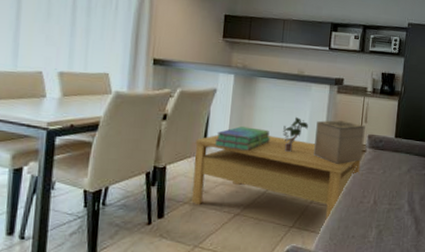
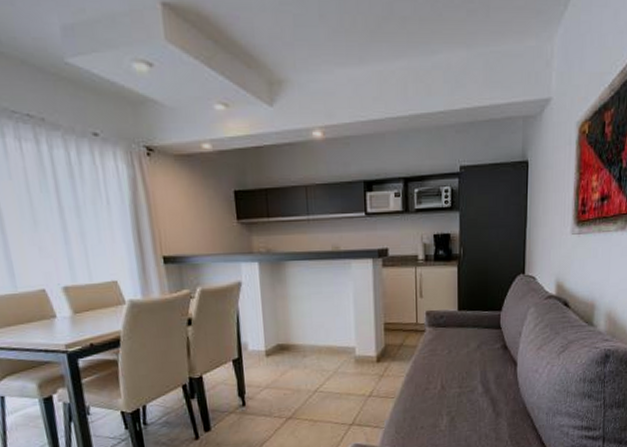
coffee table: present [191,135,361,221] -> none [229,327,421,414]
stack of books: present [214,126,270,151] -> none [249,320,312,348]
potted plant: present [283,117,308,152] -> none [325,302,354,343]
decorative box: present [314,120,365,165] -> none [363,299,422,351]

